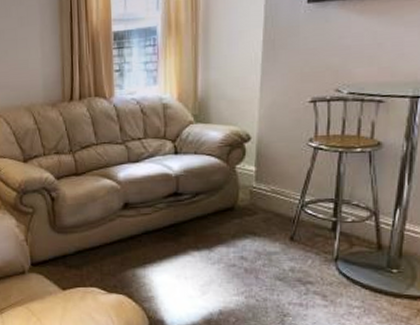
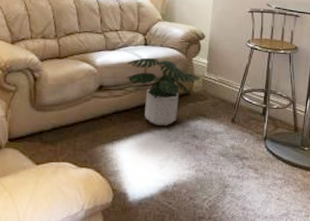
potted plant: none [154,168,246,246] -> present [126,57,200,126]

